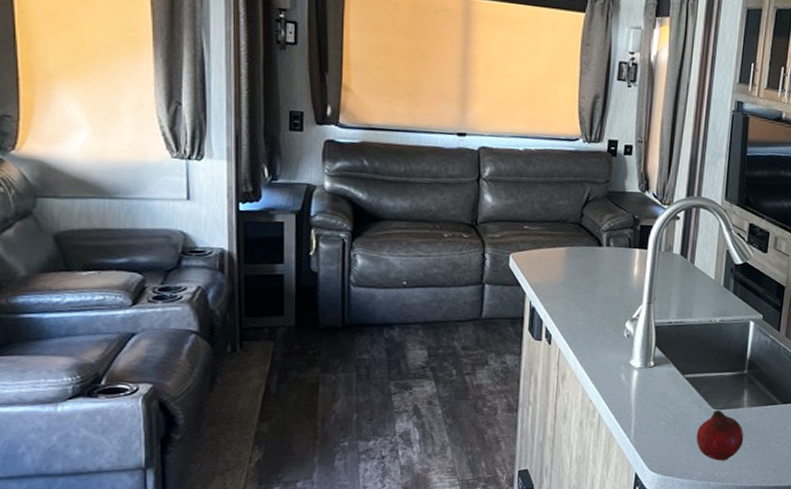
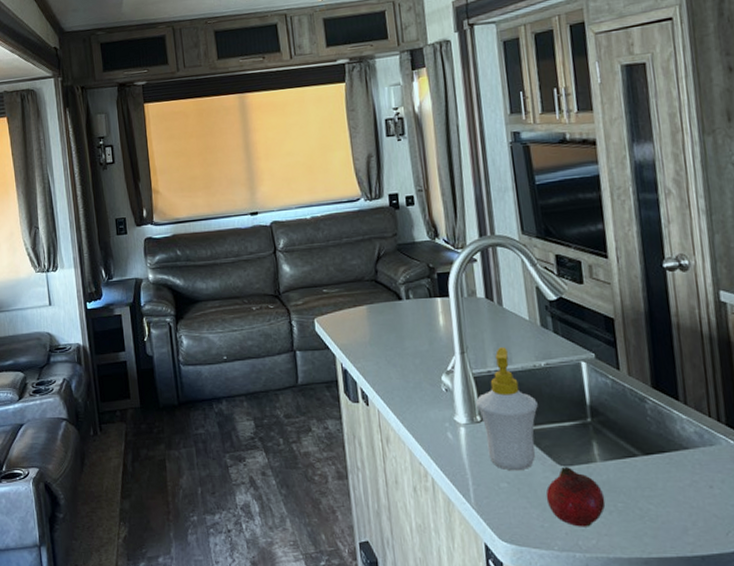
soap bottle: none [653,301,706,412] -> present [476,347,538,471]

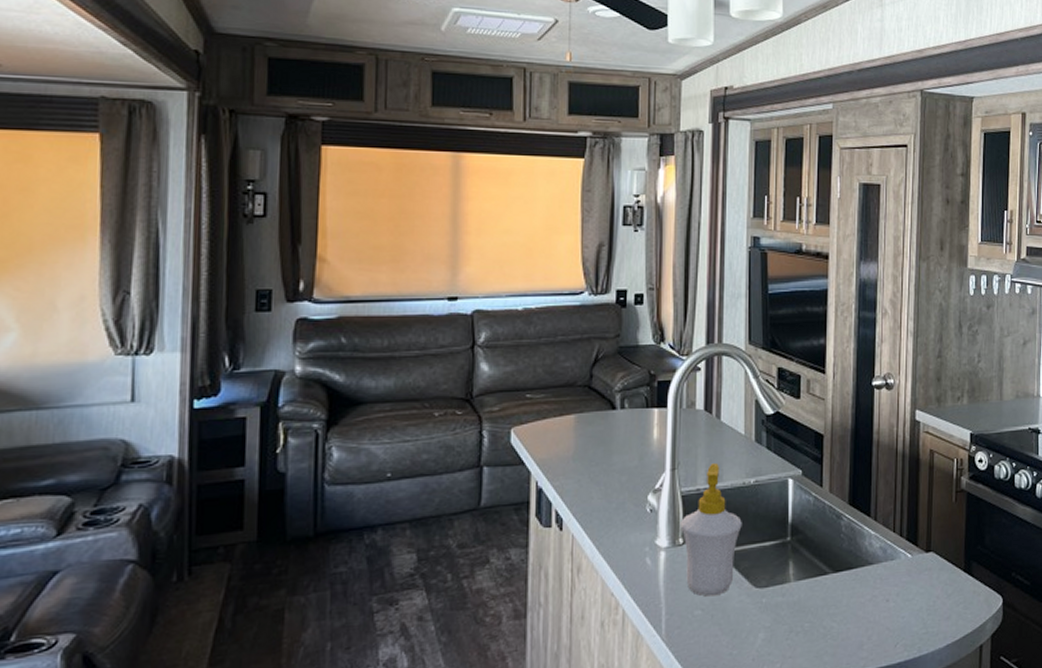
fruit: present [545,467,606,527] -> none [738,589,794,652]

